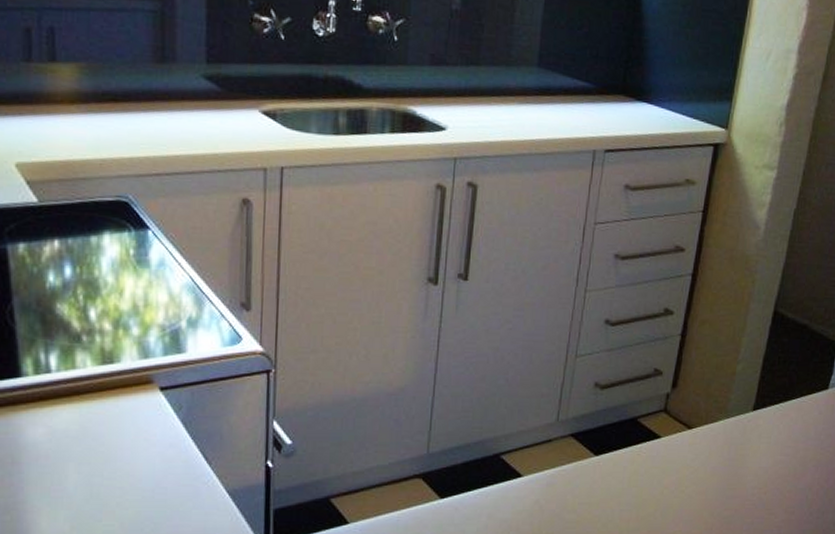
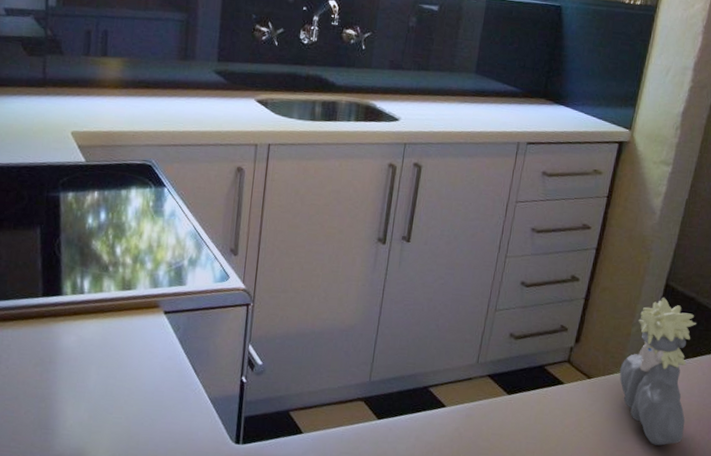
bust sculpture: none [724,328,810,500] -> present [619,298,696,446]

